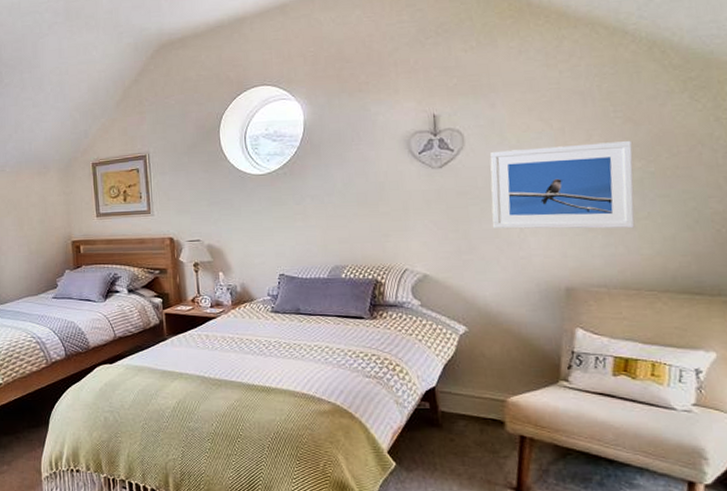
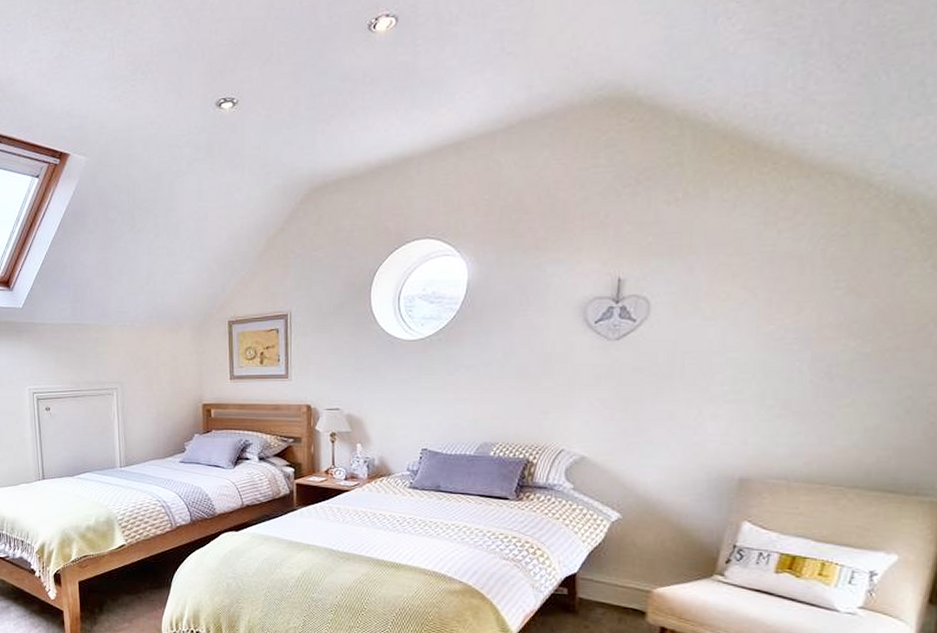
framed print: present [490,141,635,229] -> none [667,317,851,417]

